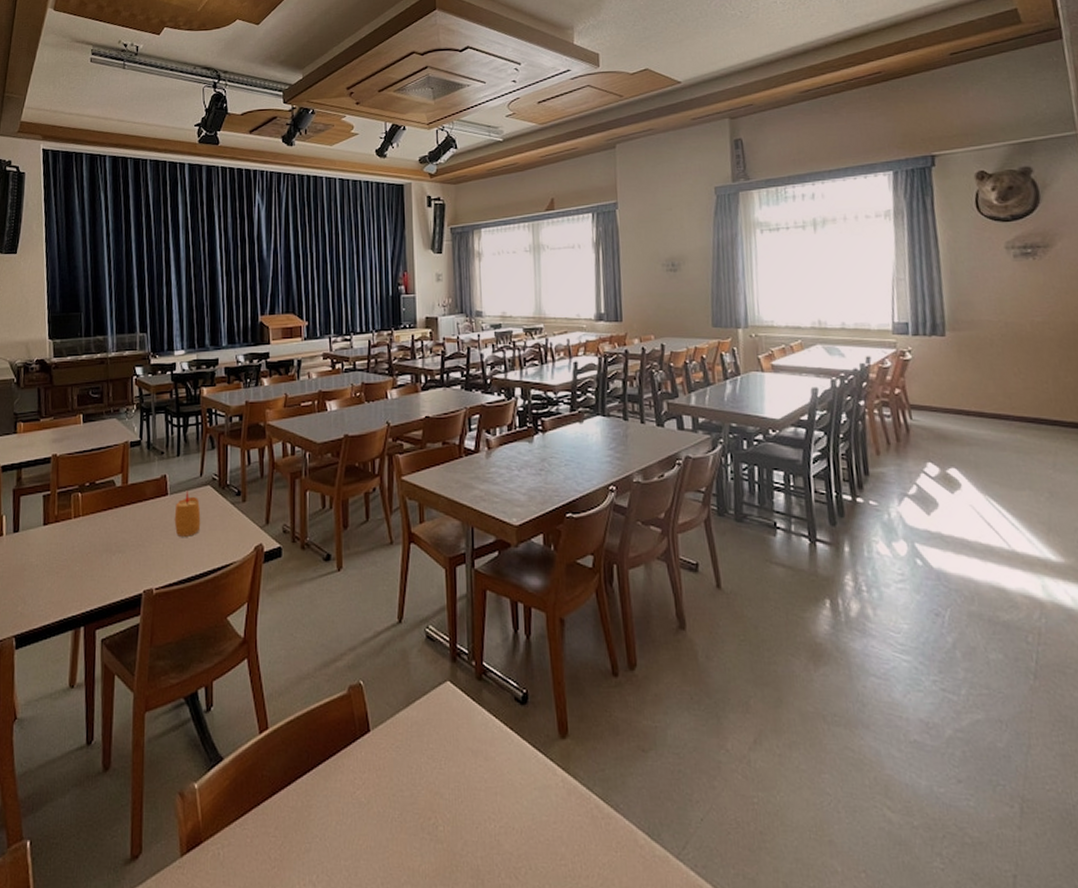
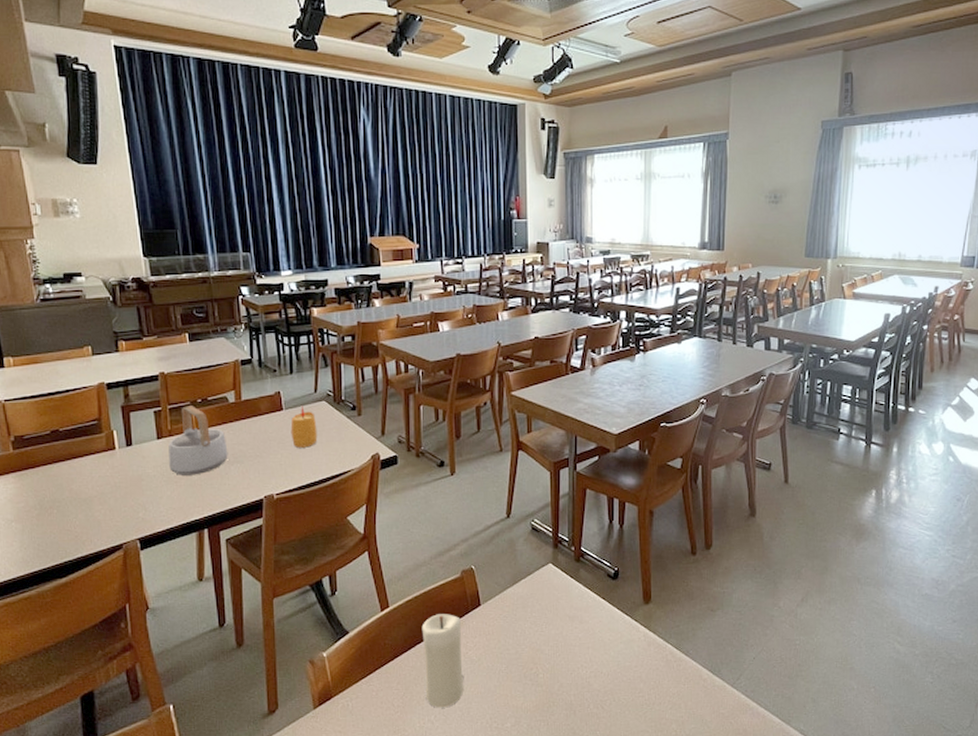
teapot: none [52,490,111,566] -> present [168,406,228,476]
candle: none [304,740,350,865] -> present [421,614,463,708]

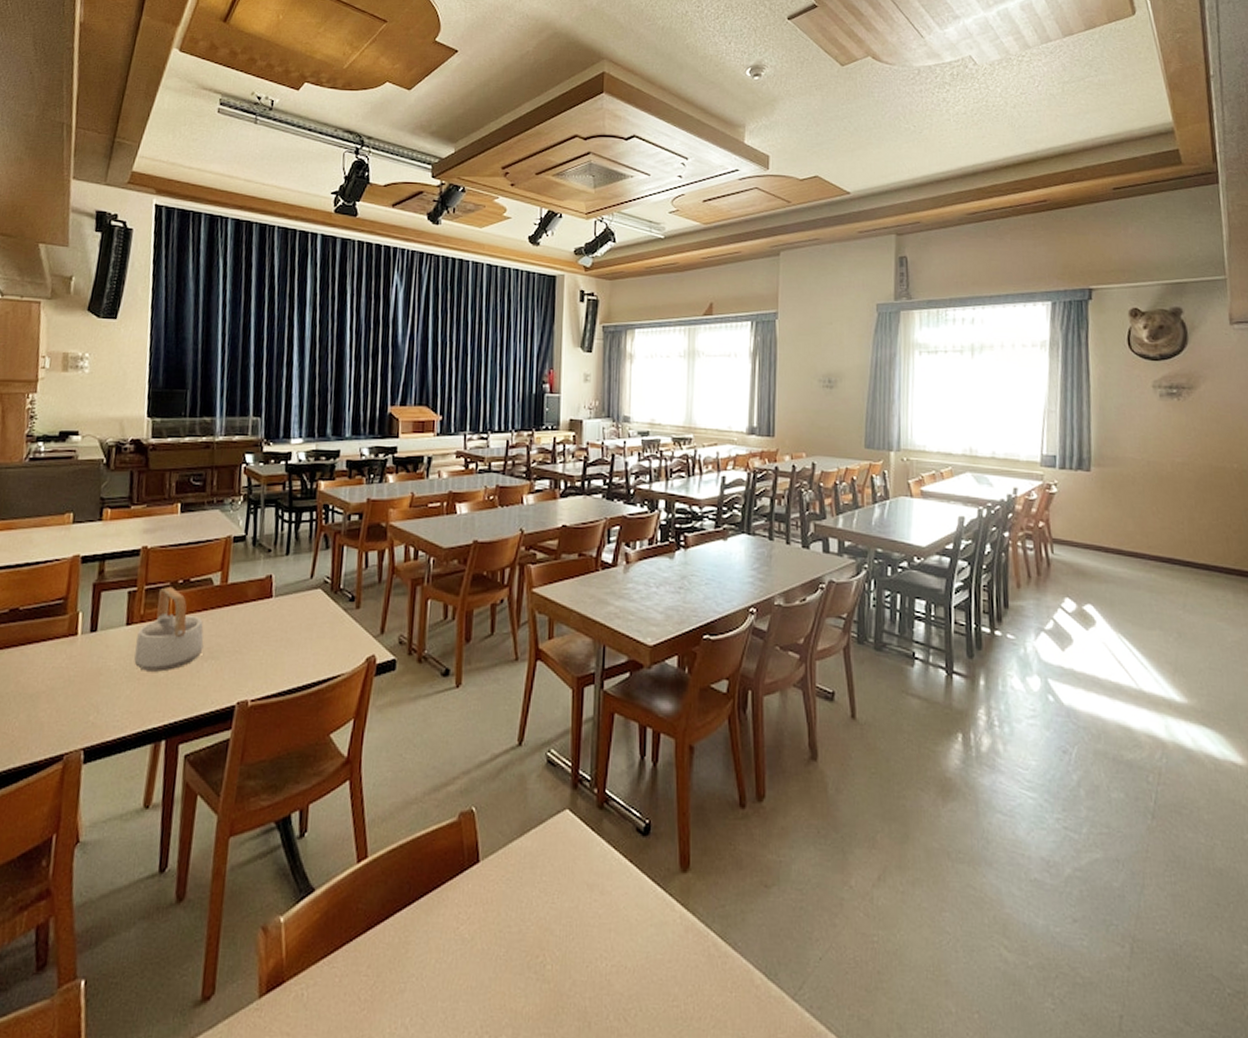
candle: present [290,406,318,448] -> none [277,593,309,644]
candle: present [421,614,463,708] -> none [401,871,454,1007]

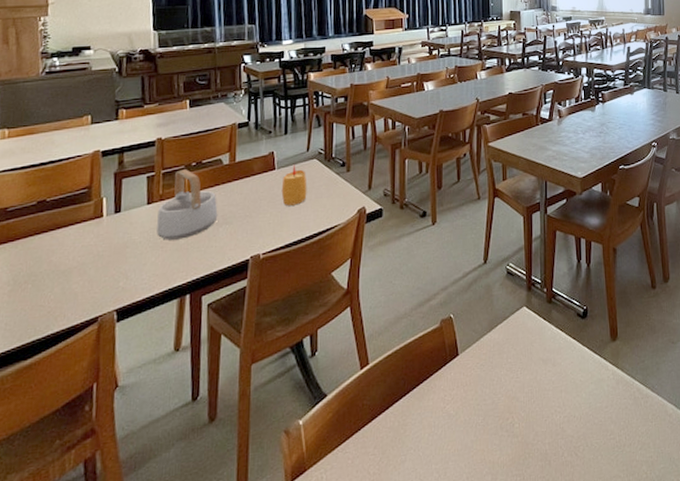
candle: none [277,593,309,644] -> present [281,164,307,206]

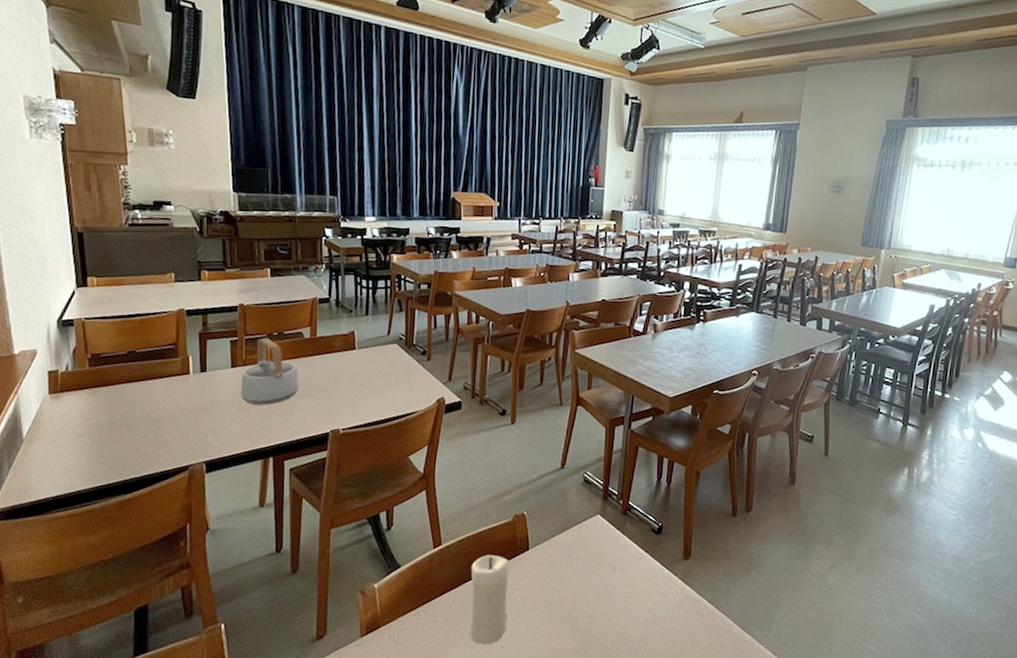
candle: present [281,164,307,206] -> none [361,347,387,387]
candle: none [400,366,440,472] -> present [469,555,509,645]

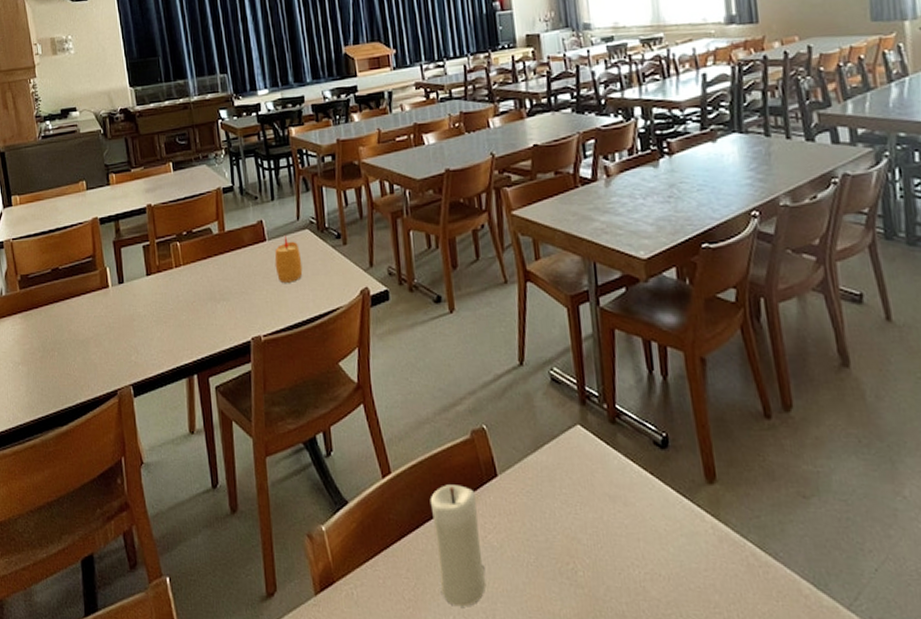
teapot: present [241,338,299,405] -> none [157,239,214,315]
candle: none [361,347,387,387] -> present [274,235,303,283]

